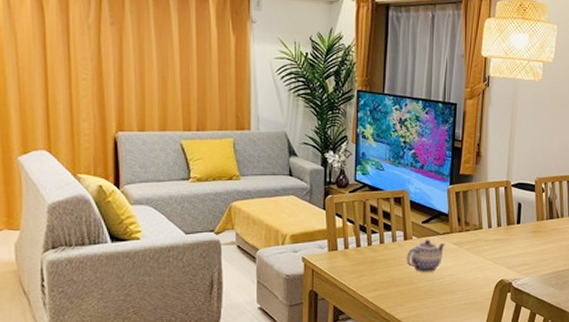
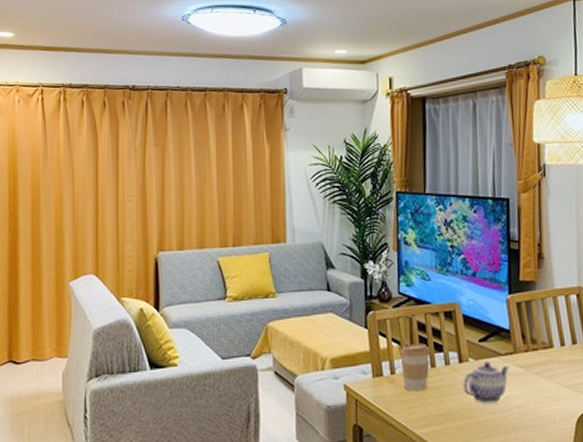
coffee cup: none [353,223,381,263] -> present [400,343,431,391]

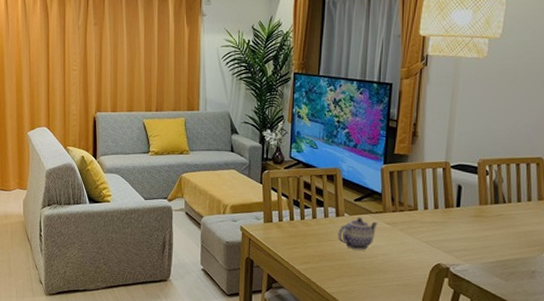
coffee cup: present [400,343,431,391] -> none [287,198,313,236]

